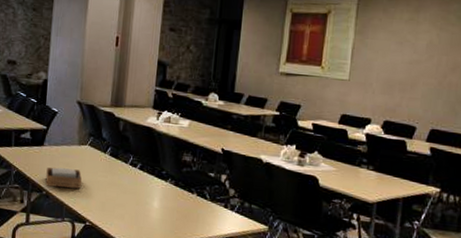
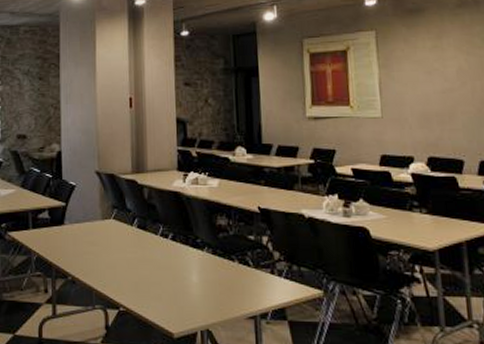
napkin holder: present [45,167,82,189] -> none [70,248,109,271]

